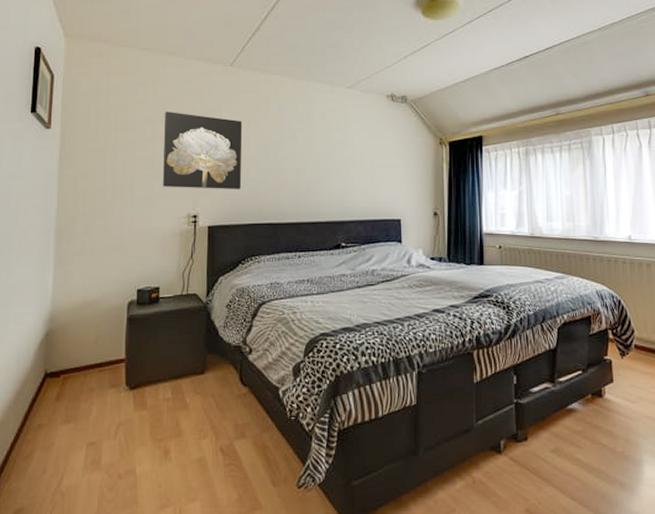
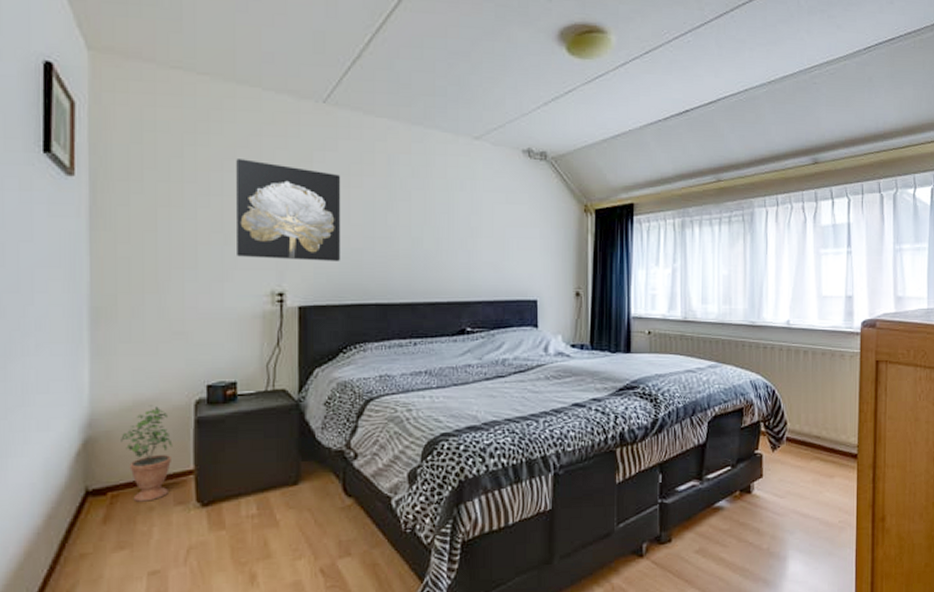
potted plant: none [72,305,110,384] -> present [121,405,173,502]

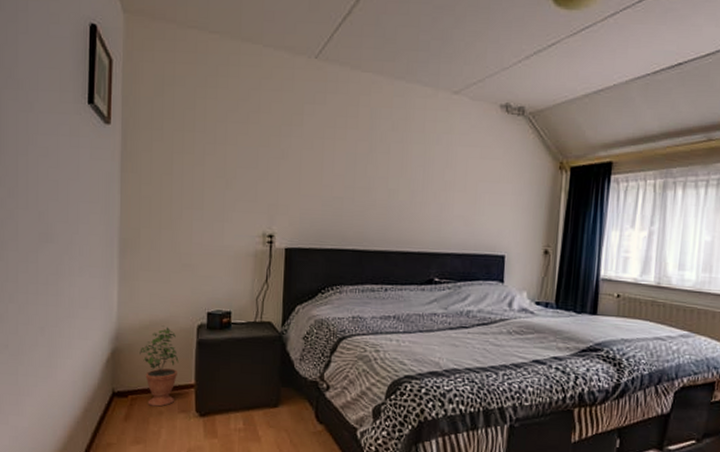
wall art: present [236,159,341,262] -> none [236,111,328,209]

